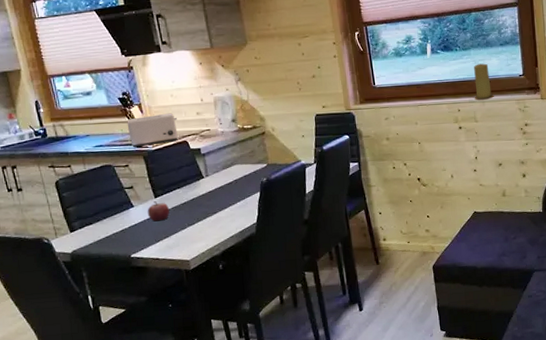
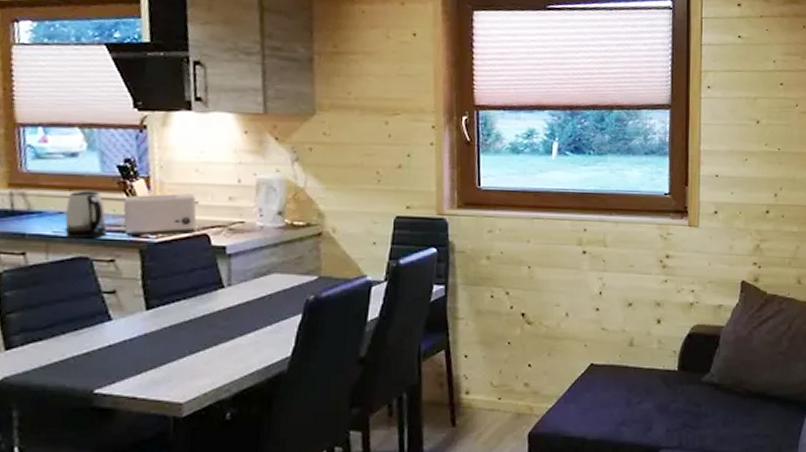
kettle: none [90,117,120,154] -> present [65,189,107,240]
fruit: present [147,200,170,222] -> none [130,313,167,344]
candle: present [474,63,494,101] -> none [605,174,631,221]

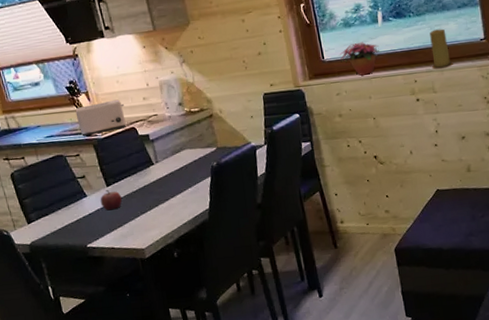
kettle: present [65,189,107,240] -> none [40,107,71,144]
fruit: none [130,313,167,344] -> present [100,189,123,211]
flower arrangement: none [499,173,551,214] -> present [339,41,382,76]
candle: none [605,174,631,221] -> present [430,28,453,70]

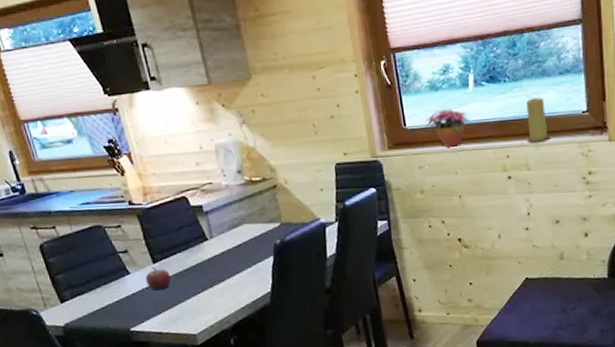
toaster: present [75,99,126,137] -> none [115,163,176,205]

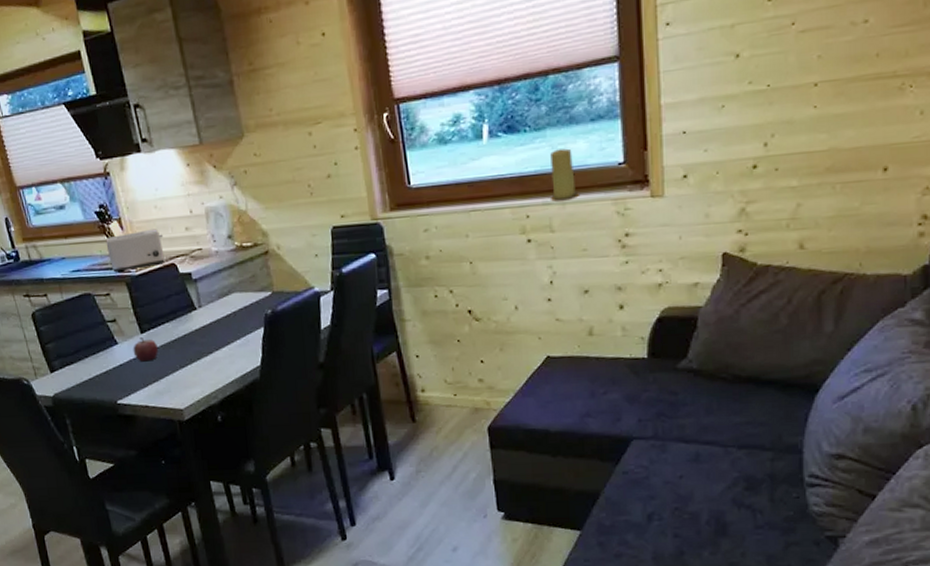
toaster: none [115,163,176,205] -> present [106,228,165,273]
flower arrangement: present [423,108,471,147] -> none [430,163,485,207]

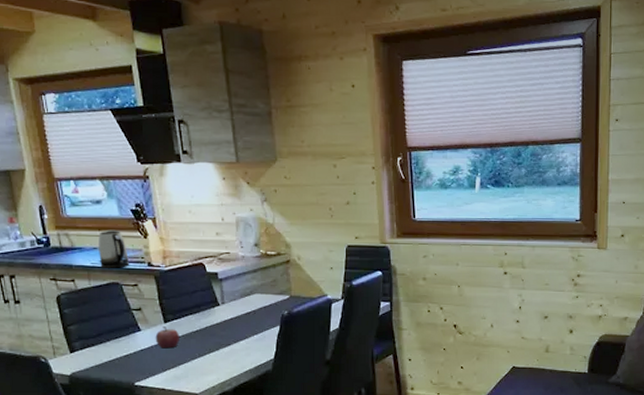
kettle: none [65,235,100,280] -> present [99,229,130,269]
toaster: present [106,228,165,273] -> none [139,231,195,266]
candle: present [549,148,579,203] -> none [523,204,545,245]

